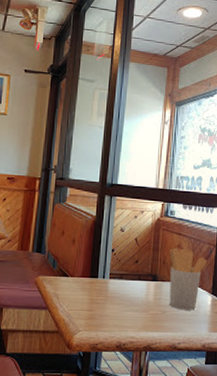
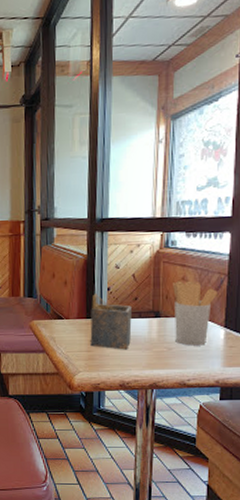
napkin holder: none [92,254,132,311] -> present [90,294,132,350]

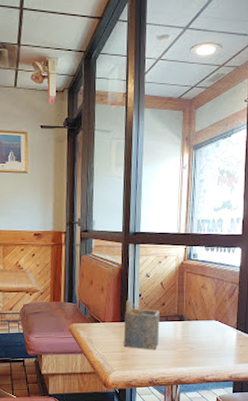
utensil holder: present [173,280,218,346] -> none [195,289,231,346]

